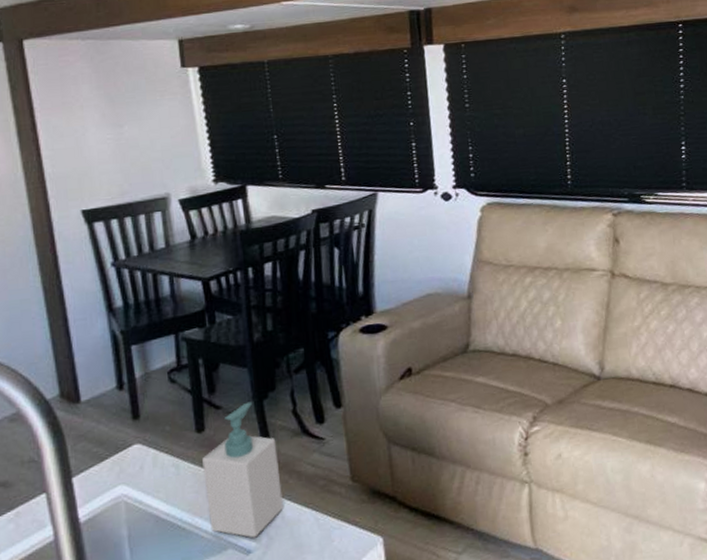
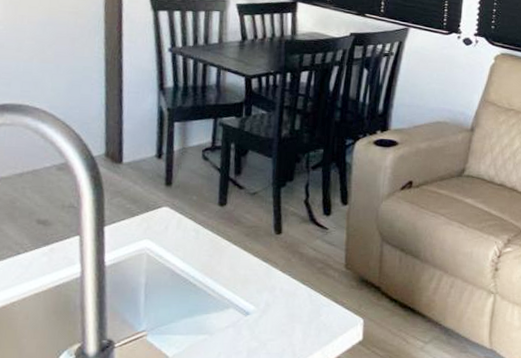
soap bottle: present [202,402,283,538] -> none [218,187,286,303]

